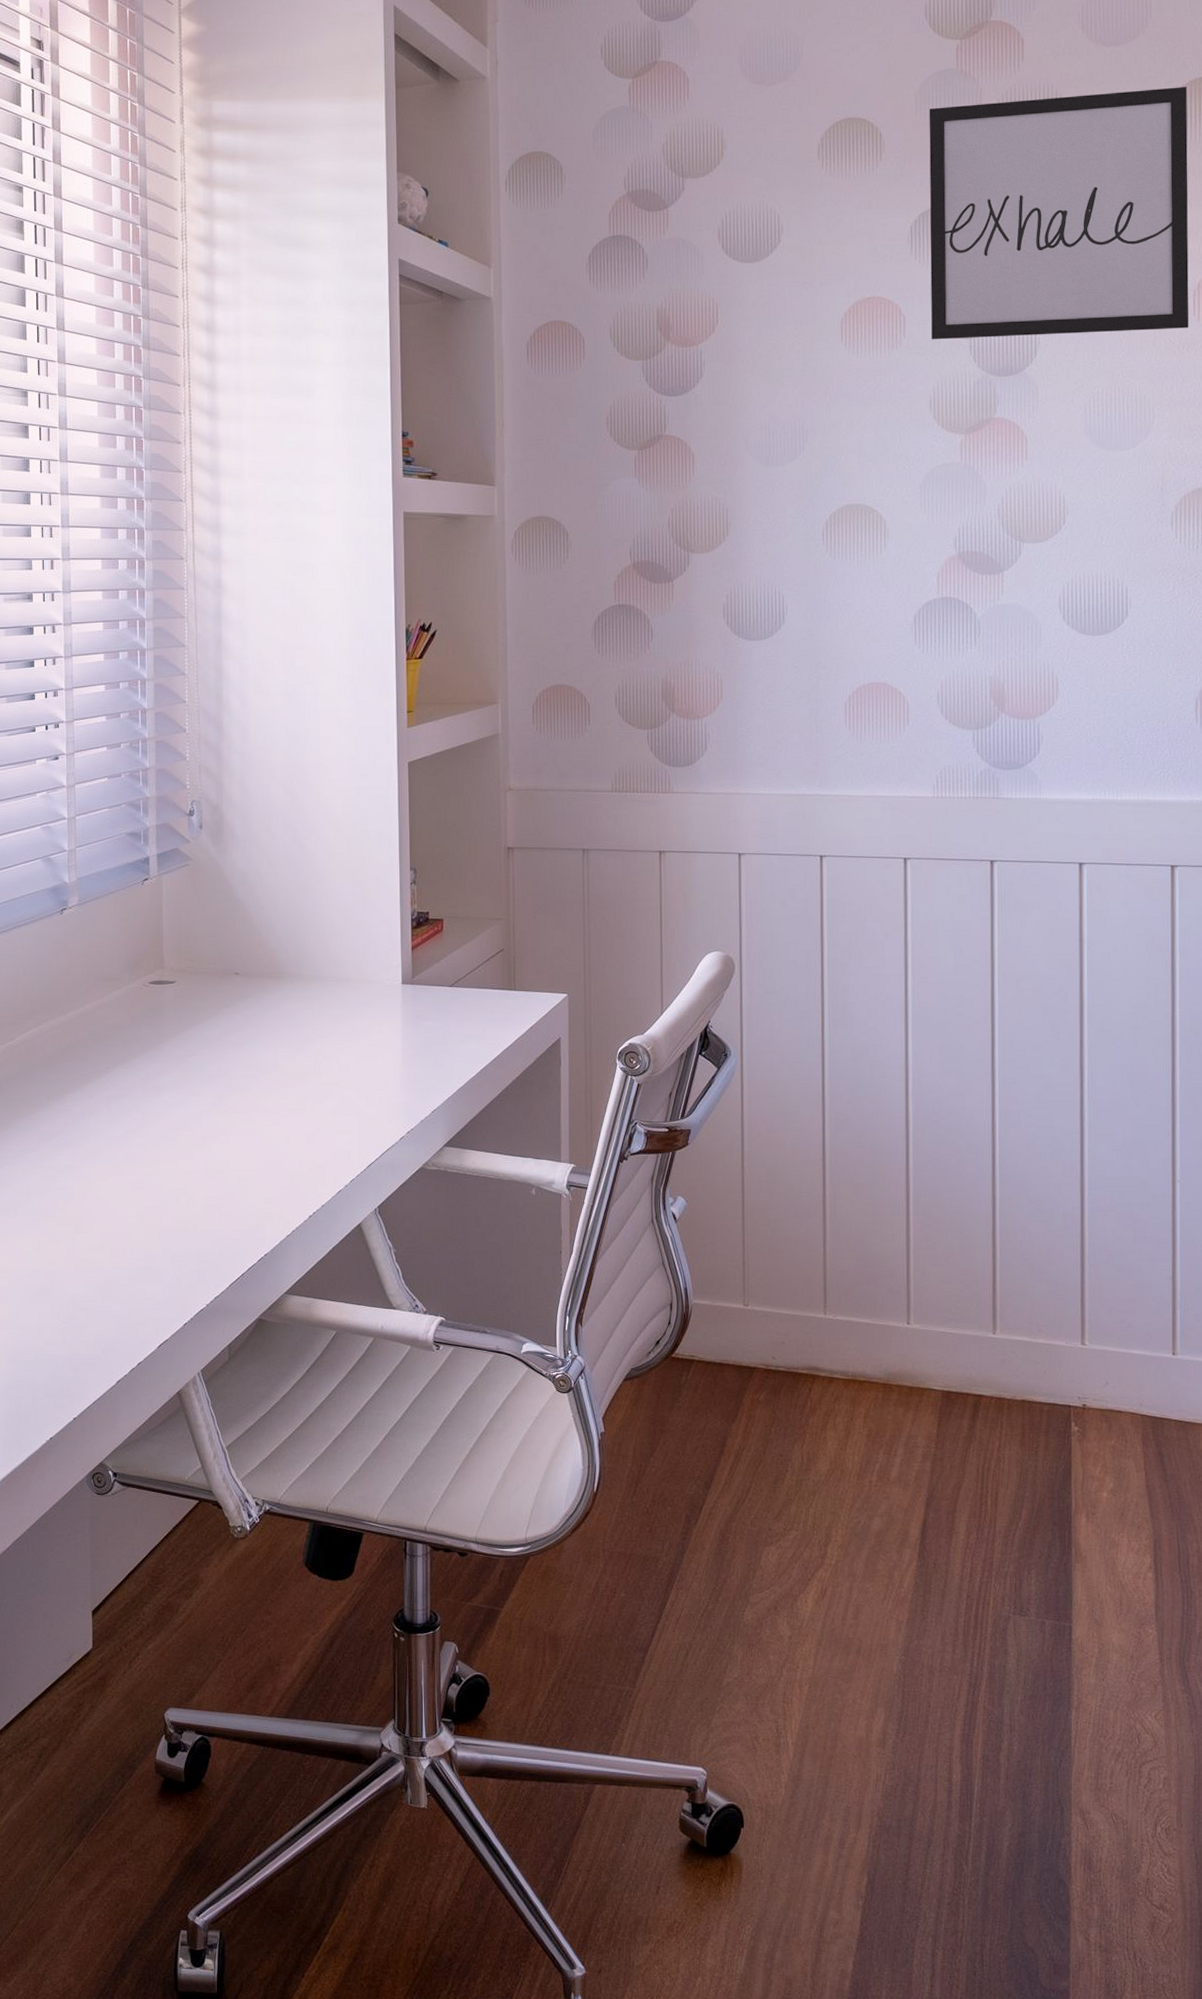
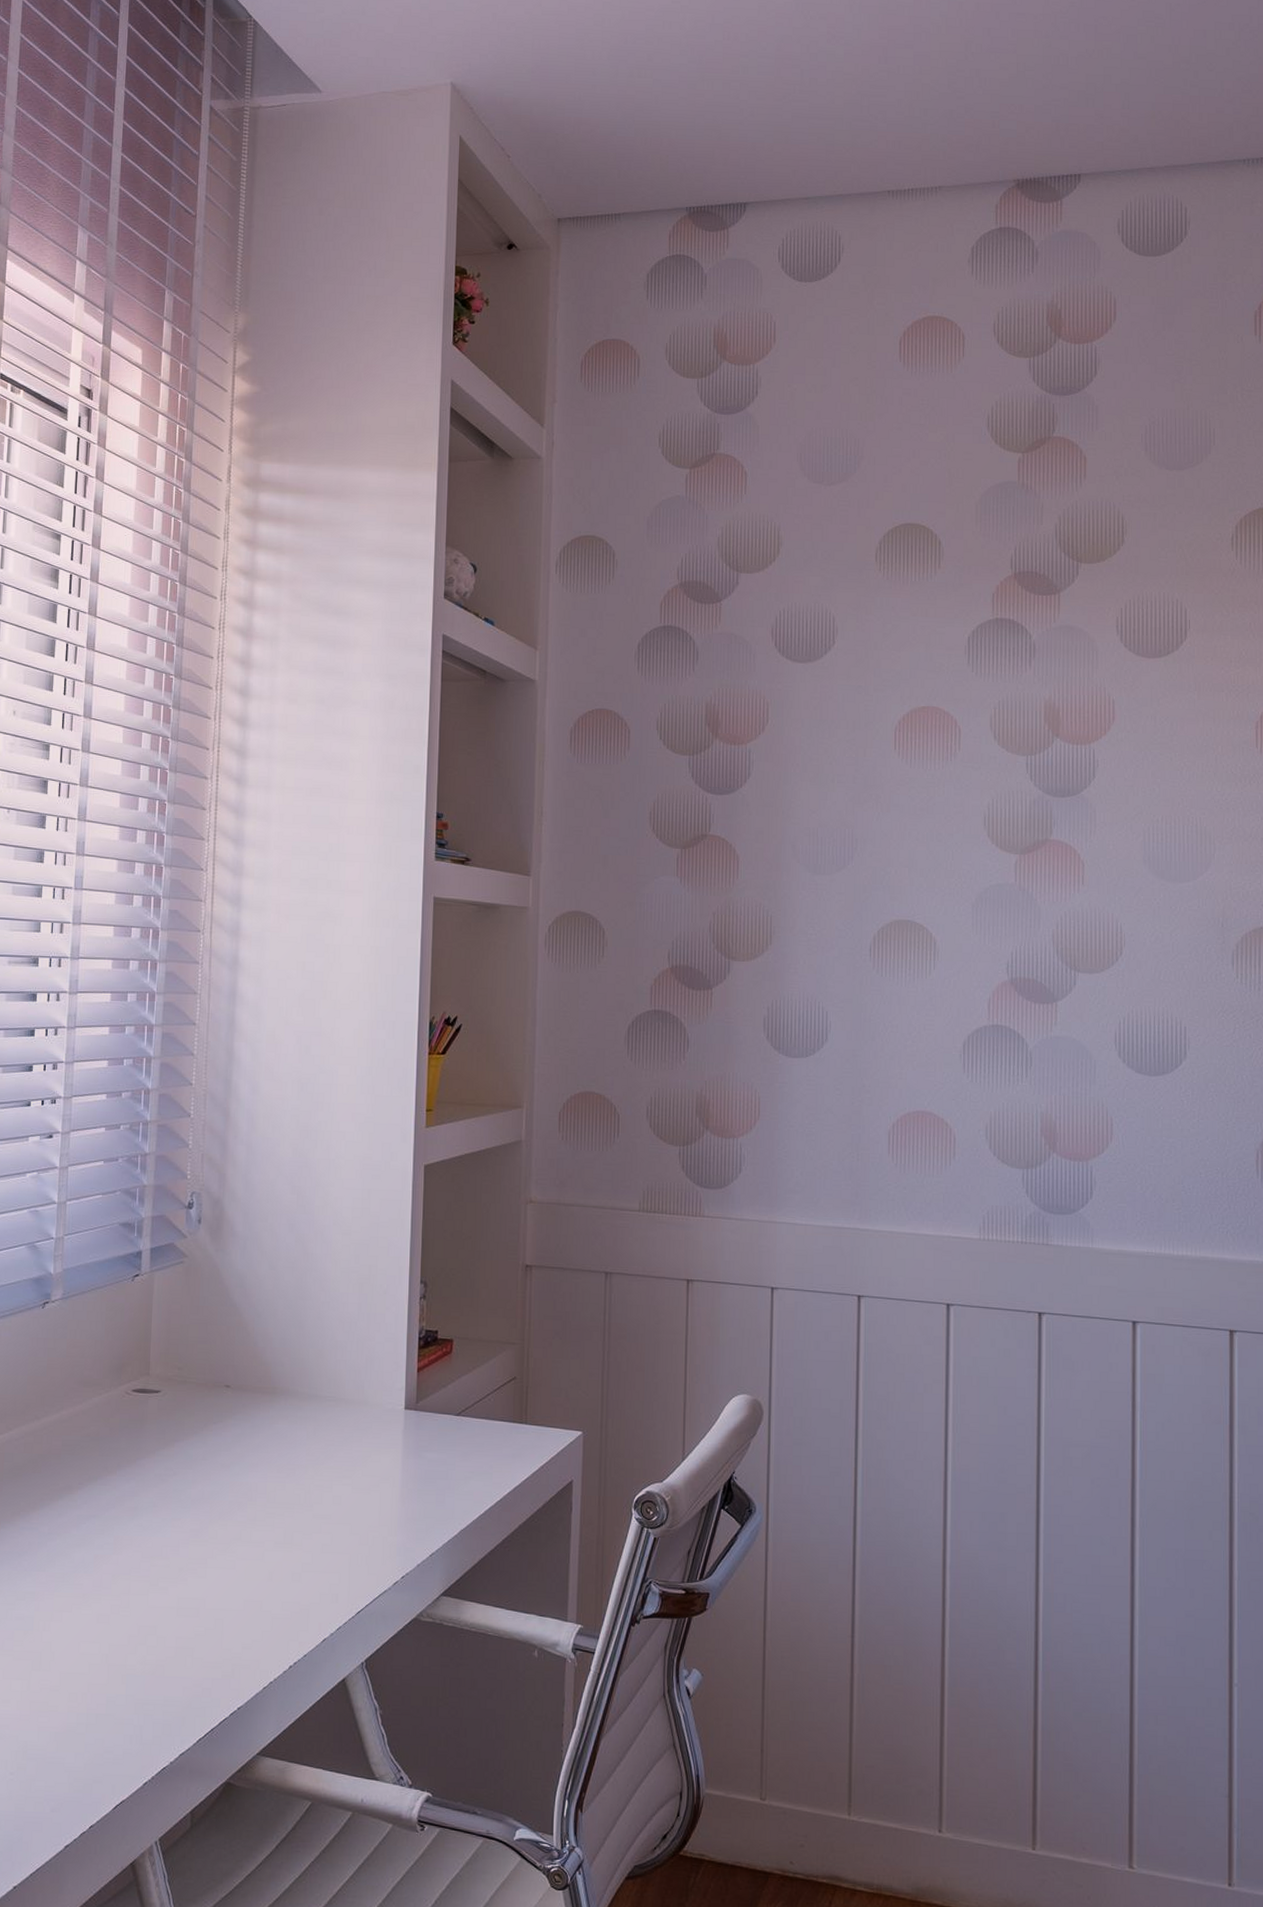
wall art: present [929,87,1189,340] -> none [987,515,1252,761]

